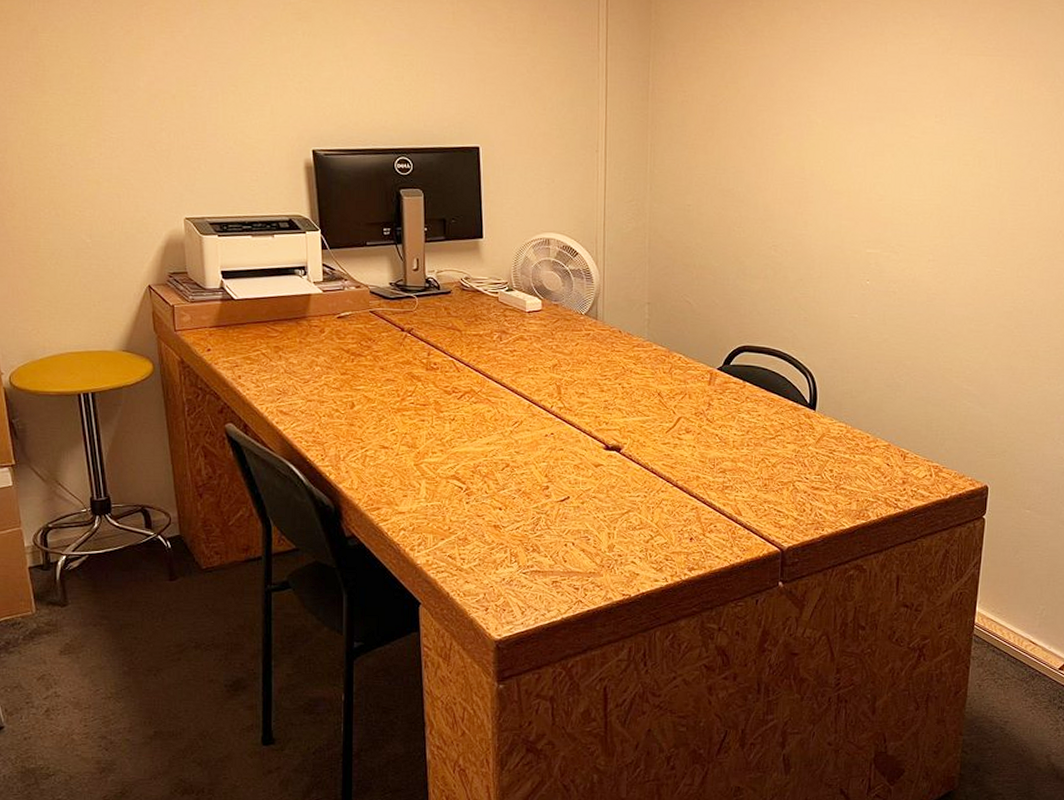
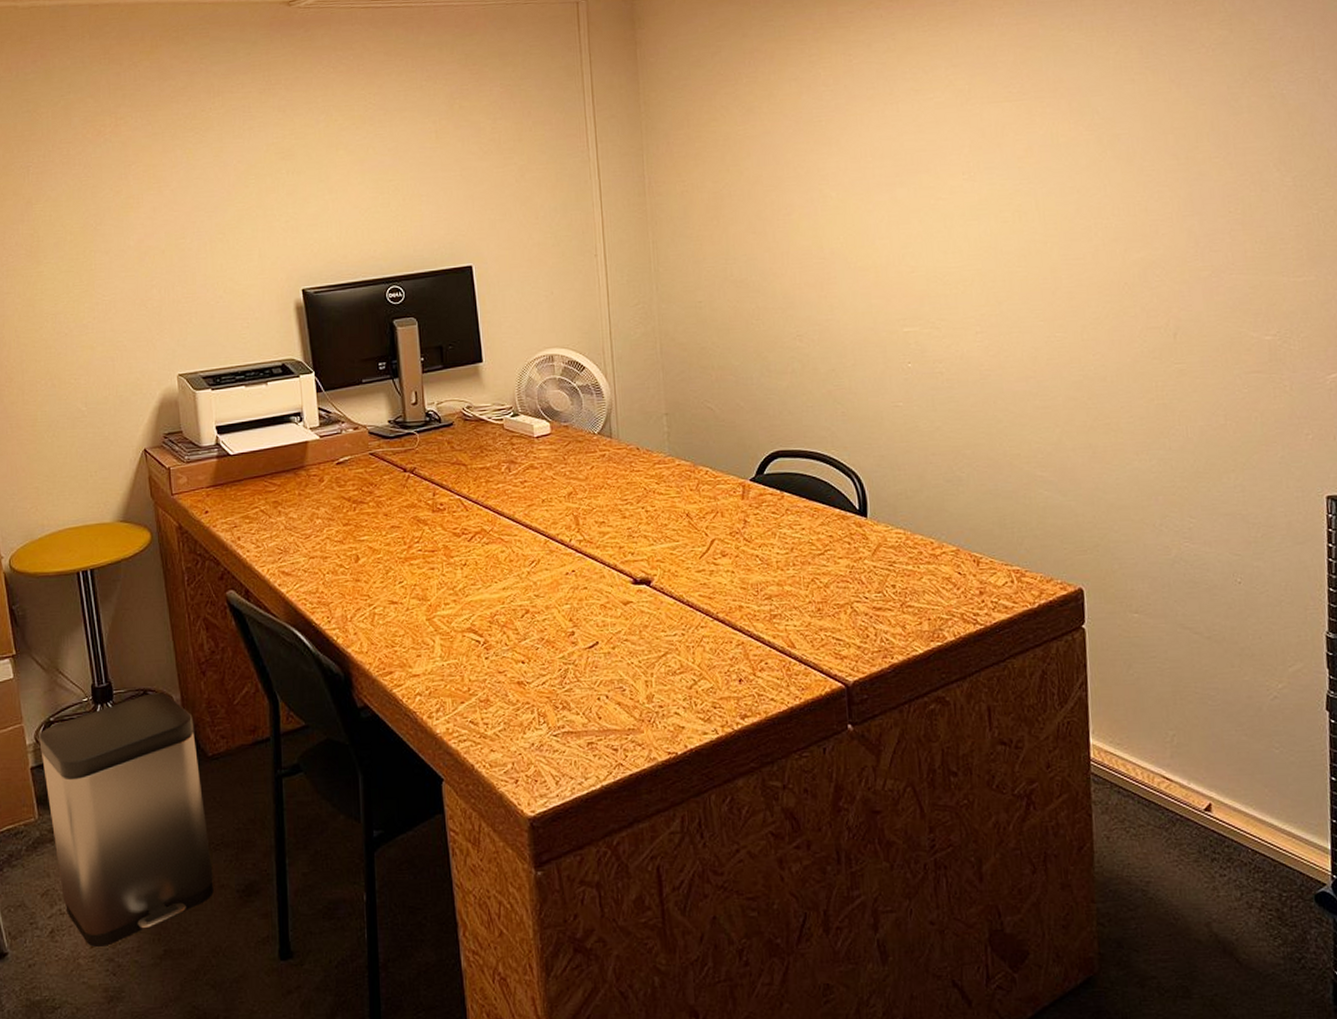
pedal bin: none [37,509,203,726] -> present [39,693,214,947]

